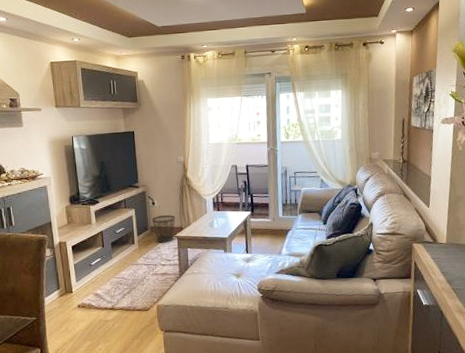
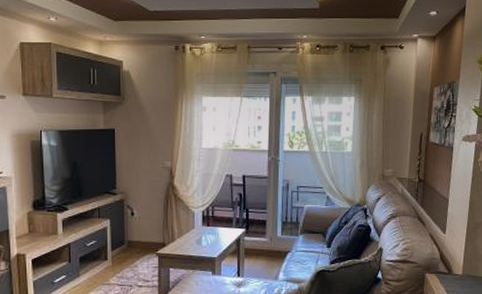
wastebasket: present [151,215,176,243] -> none [129,228,158,261]

